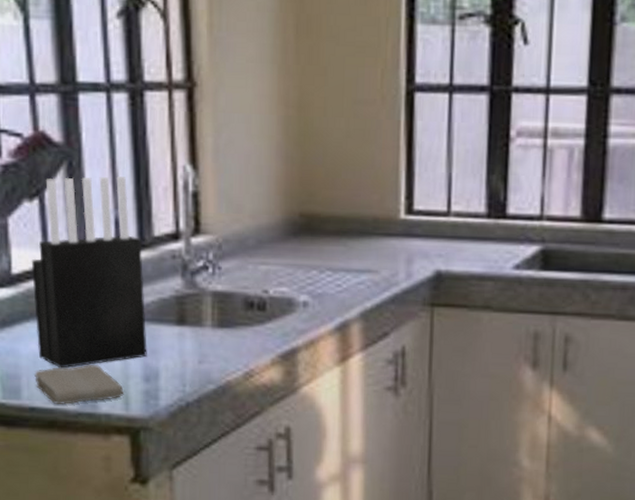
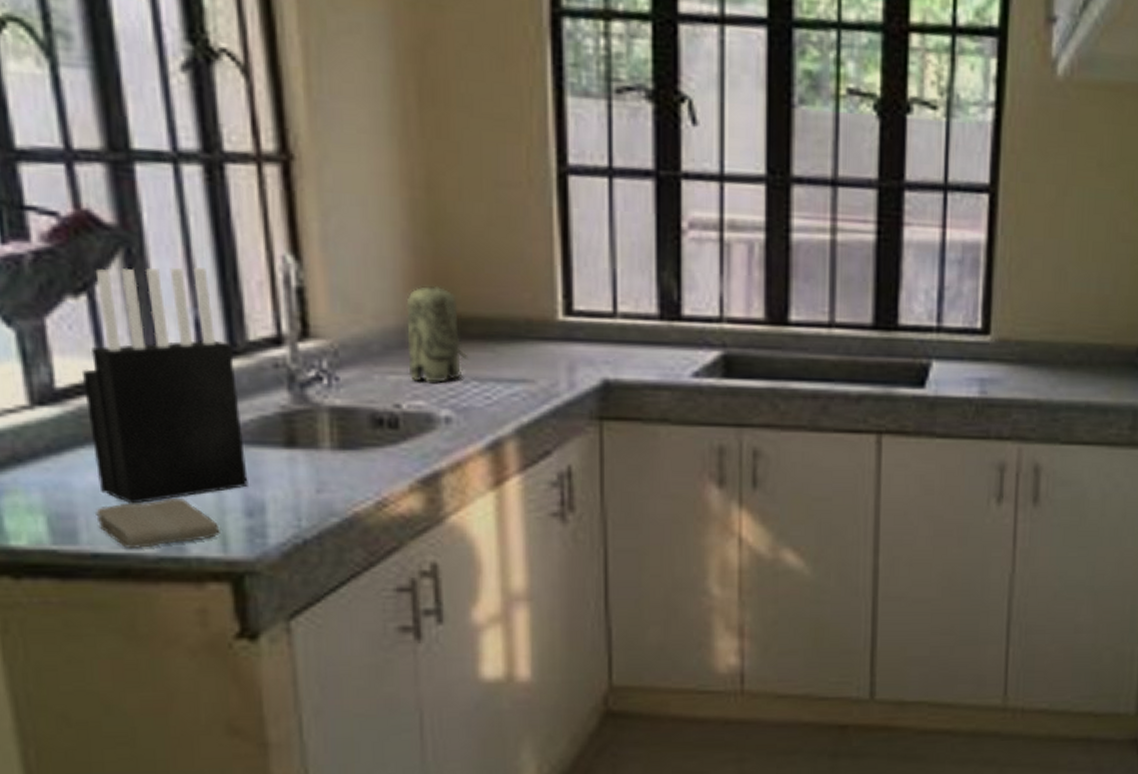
toy elephant: none [276,189,325,272] -> present [406,285,468,383]

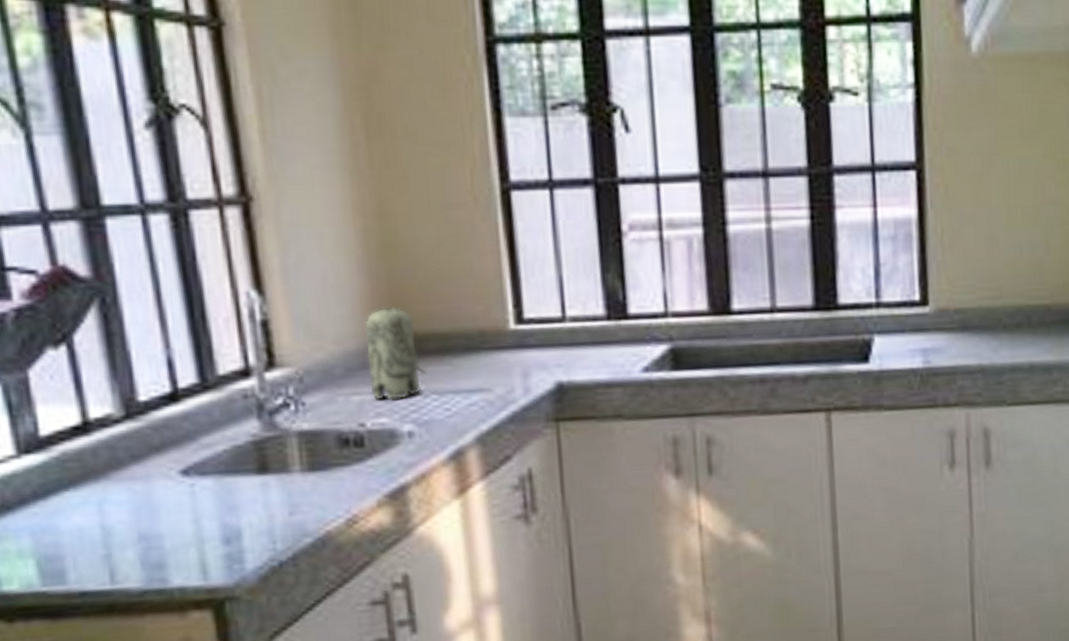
knife block: present [81,266,248,504] -> none [63,310,224,541]
washcloth: present [96,497,220,548] -> none [82,531,200,584]

